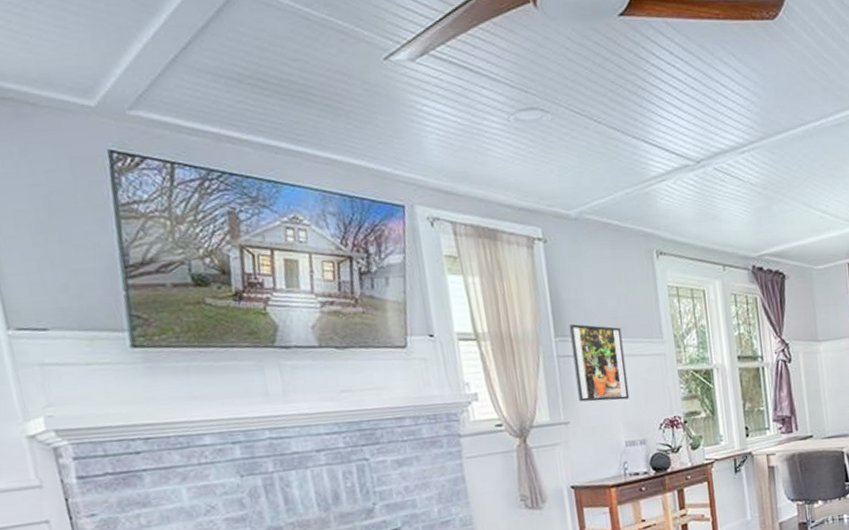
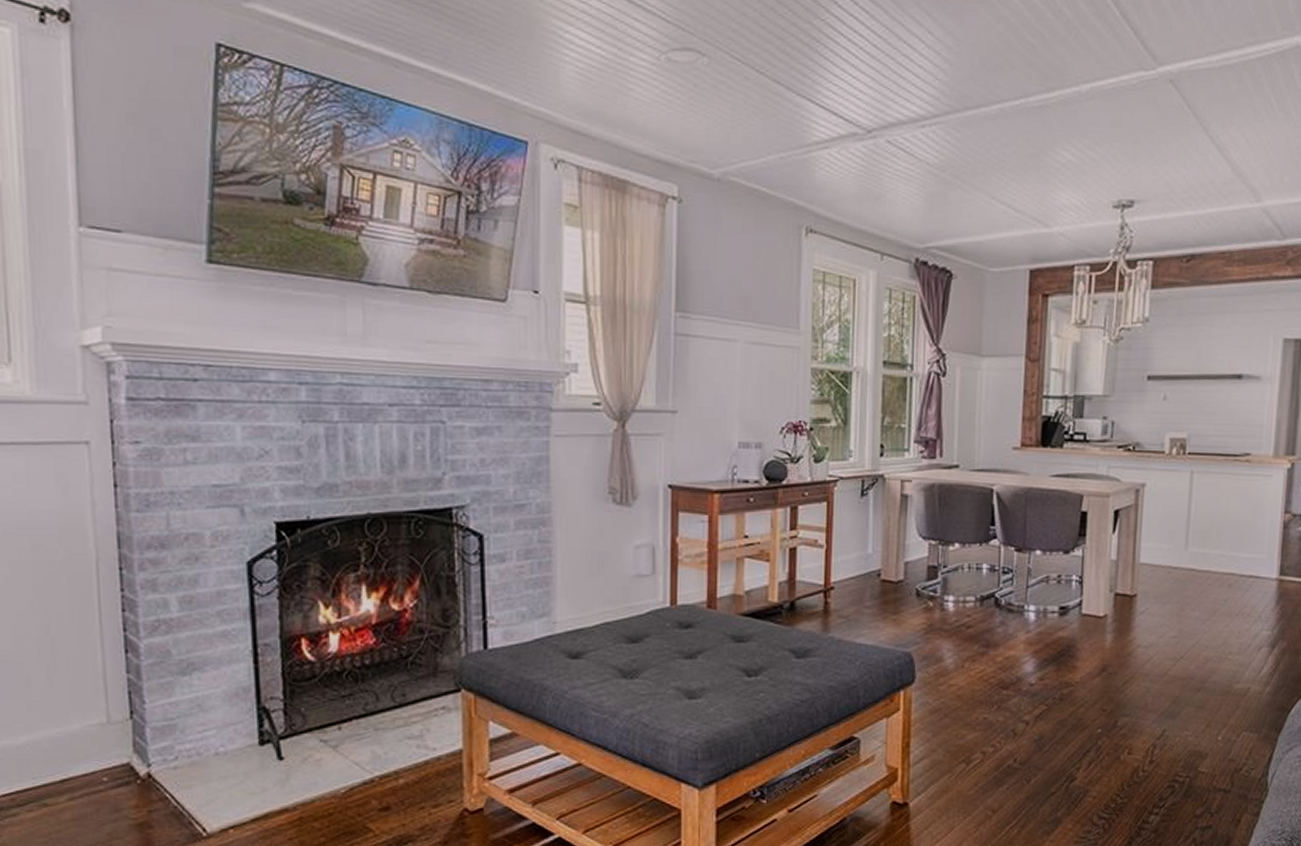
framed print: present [569,324,630,402] -> none [692,299,752,394]

